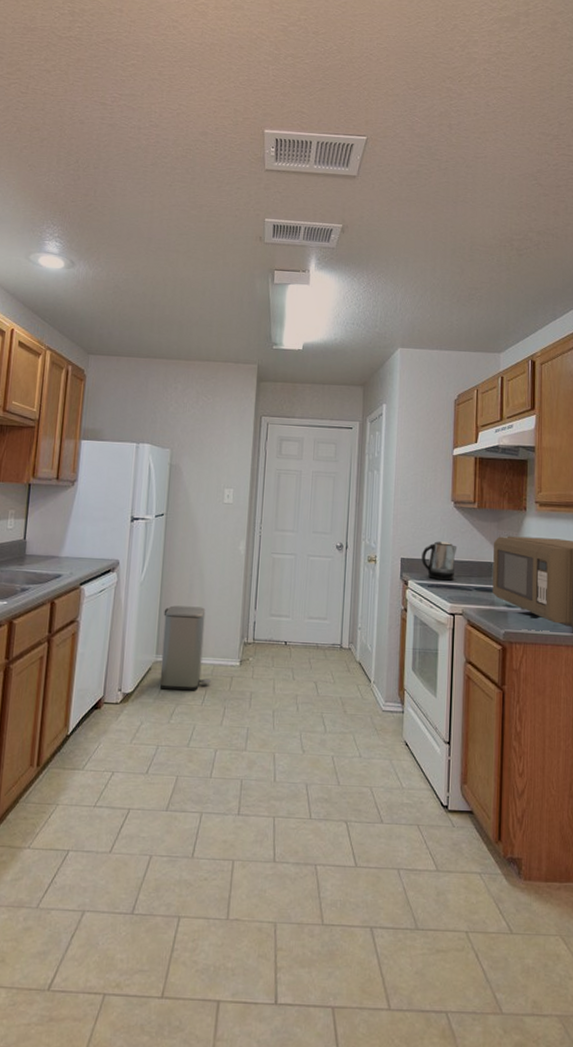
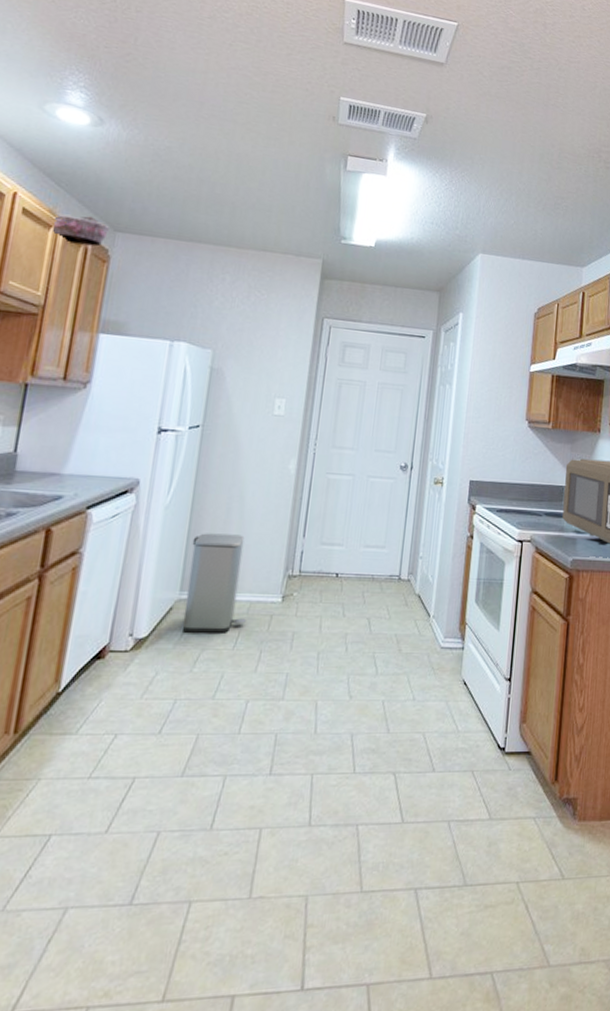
decorative basket: none [42,343,84,368] -> present [53,213,109,247]
kettle: present [421,541,458,581] -> none [491,463,529,506]

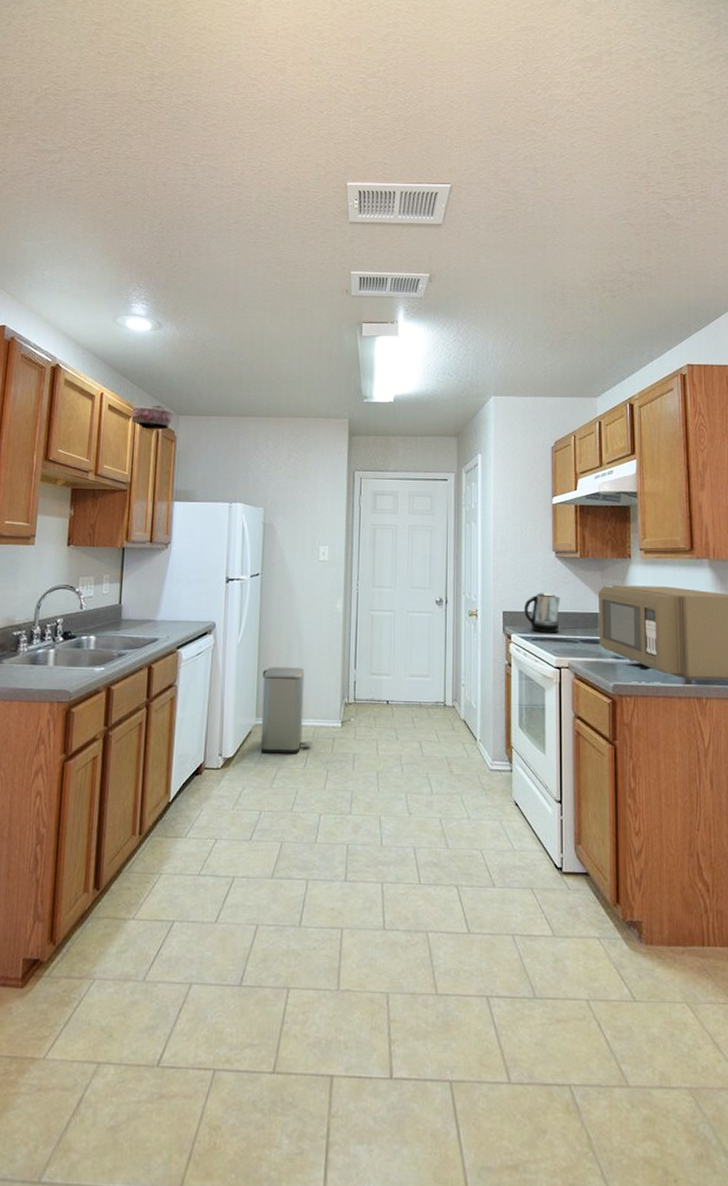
kettle: none [491,463,529,506] -> present [524,593,561,633]

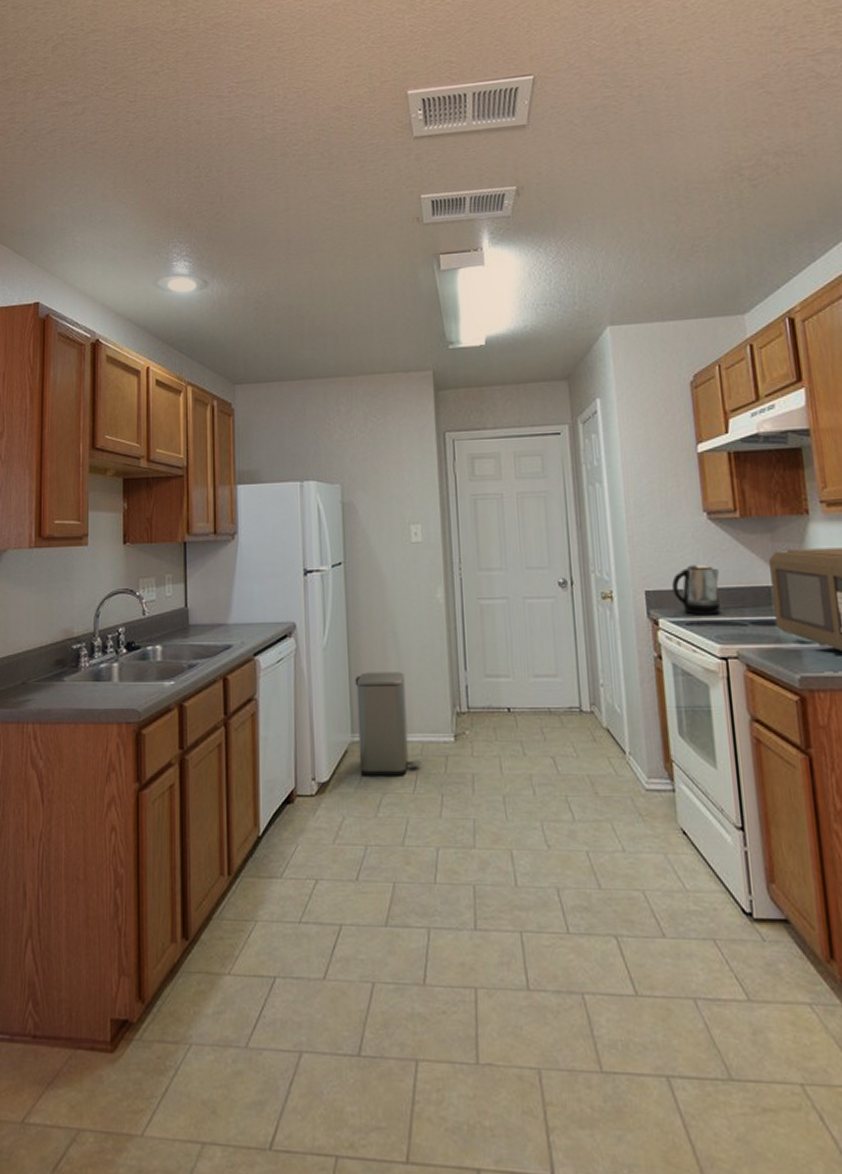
decorative basket: present [132,405,174,430] -> none [182,375,229,404]

